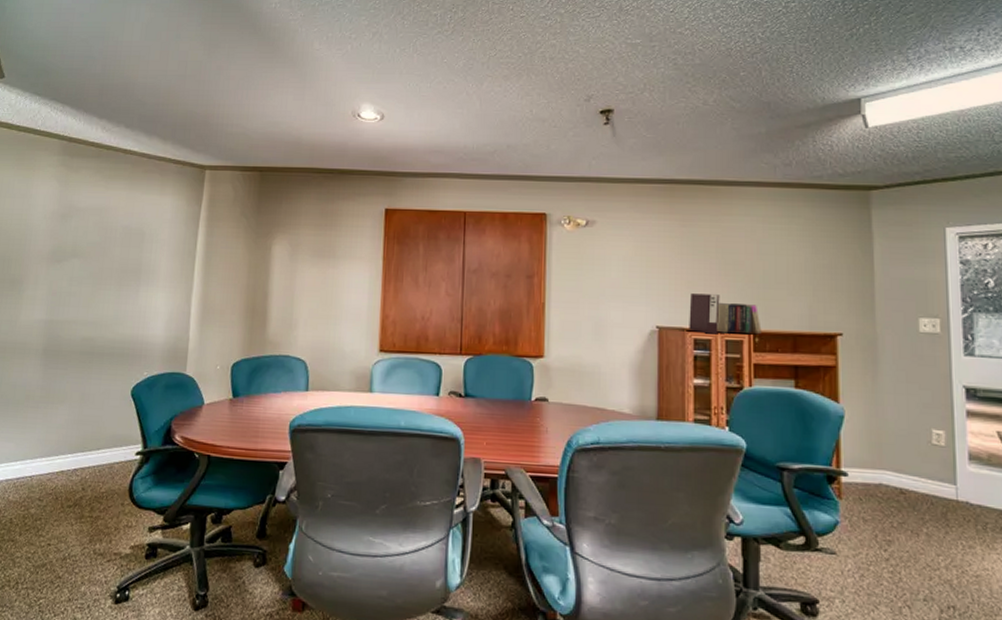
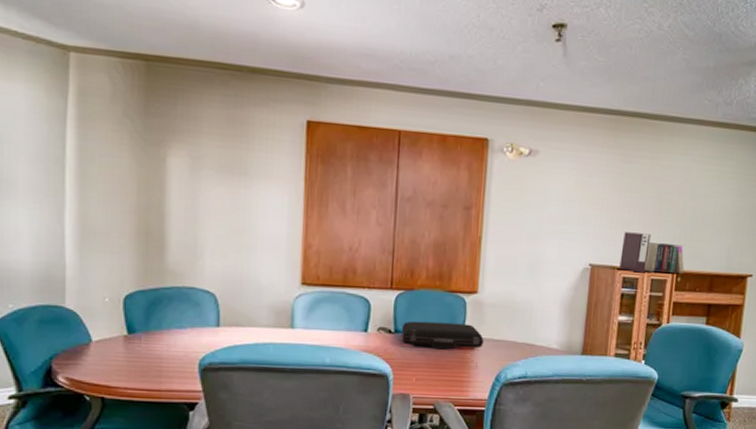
briefcase: none [471,385,553,414] -> present [401,321,484,350]

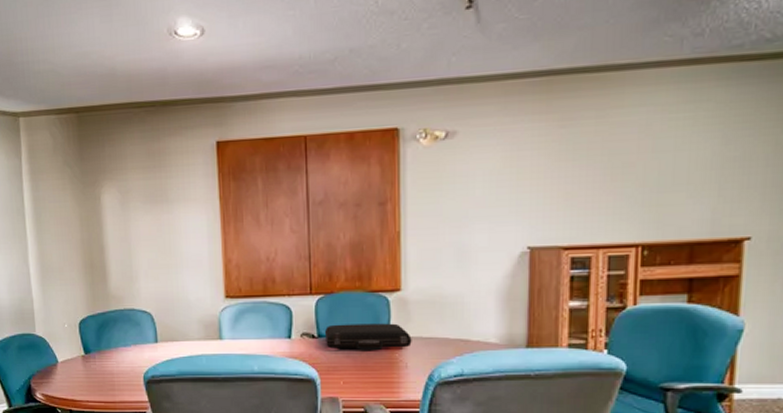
binder: present [619,232,651,273] -> none [565,205,604,251]
books: present [645,242,685,275] -> none [598,212,652,249]

